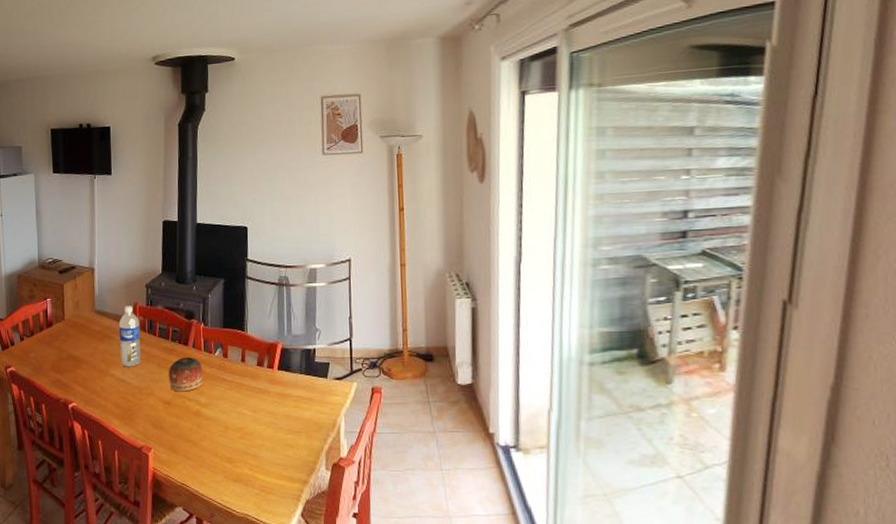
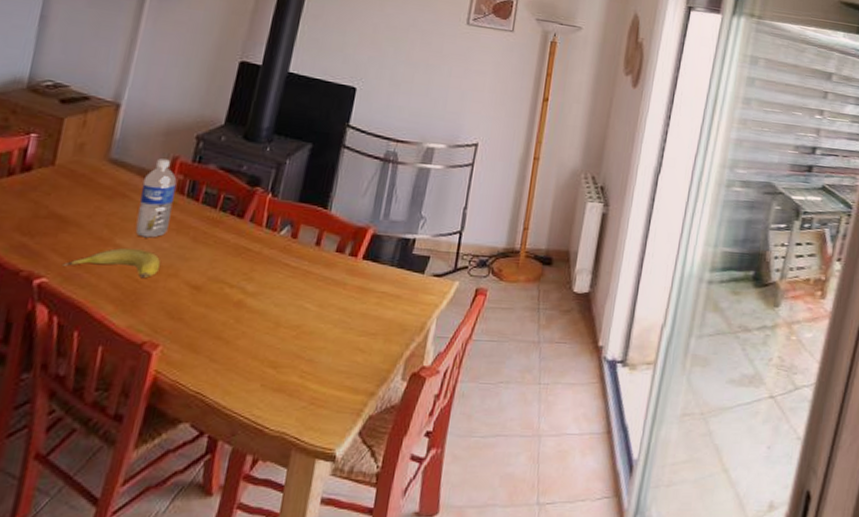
fruit: none [82,376,142,399] -> present [61,248,161,279]
bowl: present [168,357,203,392] -> none [205,233,259,276]

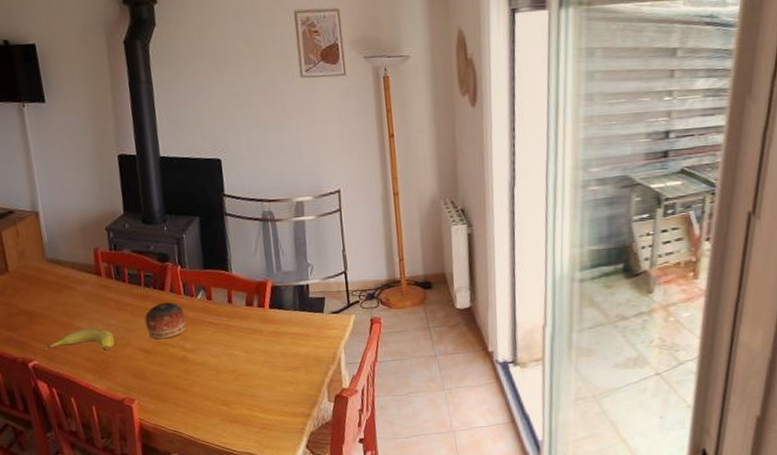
water bottle: present [135,158,177,238] -> none [78,251,111,318]
bowl: none [205,233,259,276] -> present [144,302,187,340]

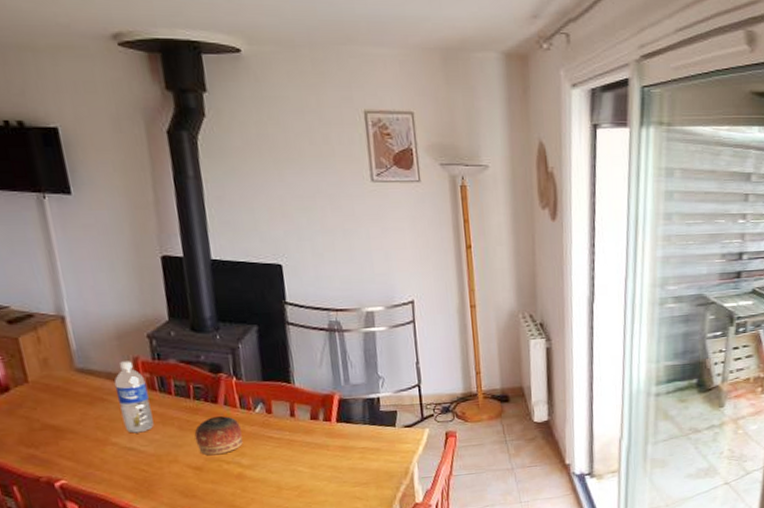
fruit: present [43,327,115,351] -> none [73,443,160,468]
water bottle: none [78,251,111,318] -> present [114,361,154,433]

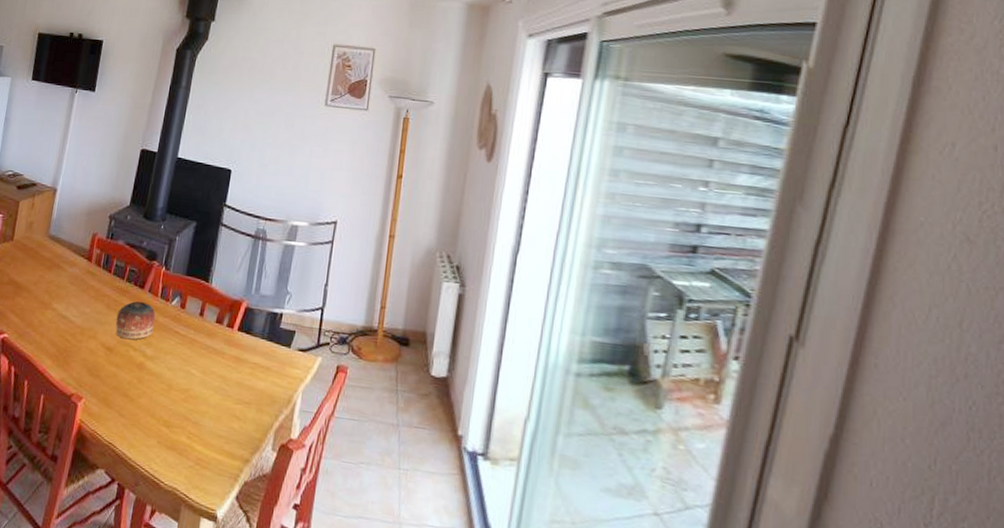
water bottle: present [114,361,154,433] -> none [66,235,96,304]

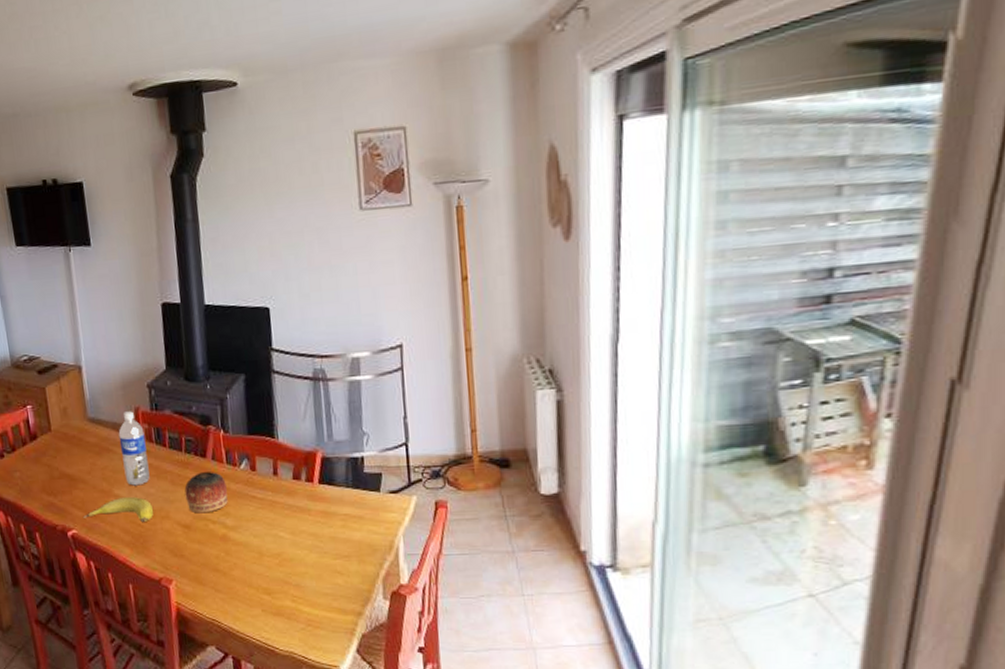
fruit: none [17,311,84,339] -> present [82,496,154,523]
water bottle: none [66,235,96,304] -> present [118,411,150,486]

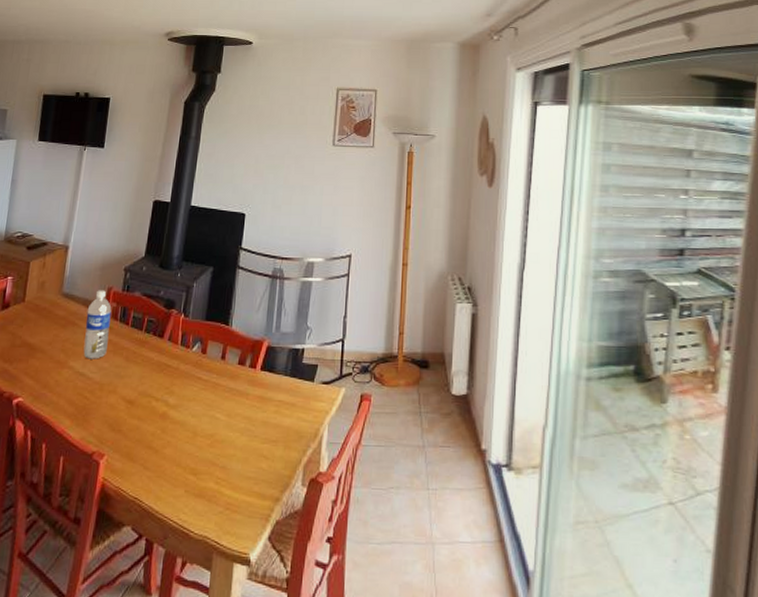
fruit: present [82,496,154,523] -> none [32,369,103,396]
bowl: present [184,472,228,514] -> none [135,351,177,391]

